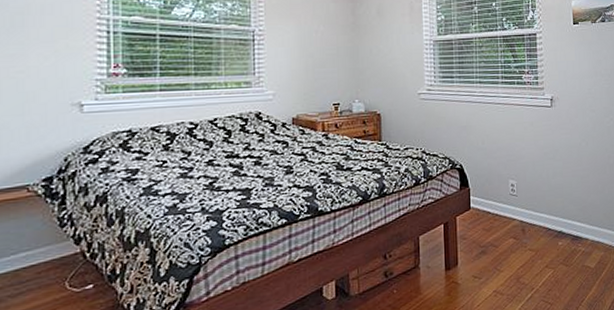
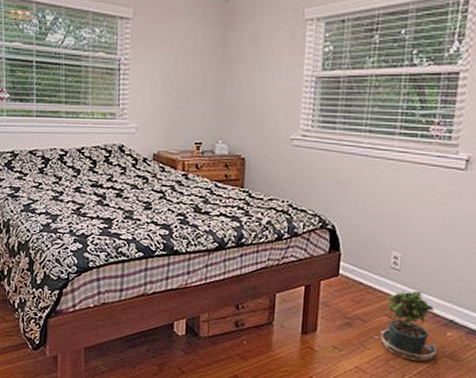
potted plant: none [505,210,553,275] -> present [373,290,437,362]

